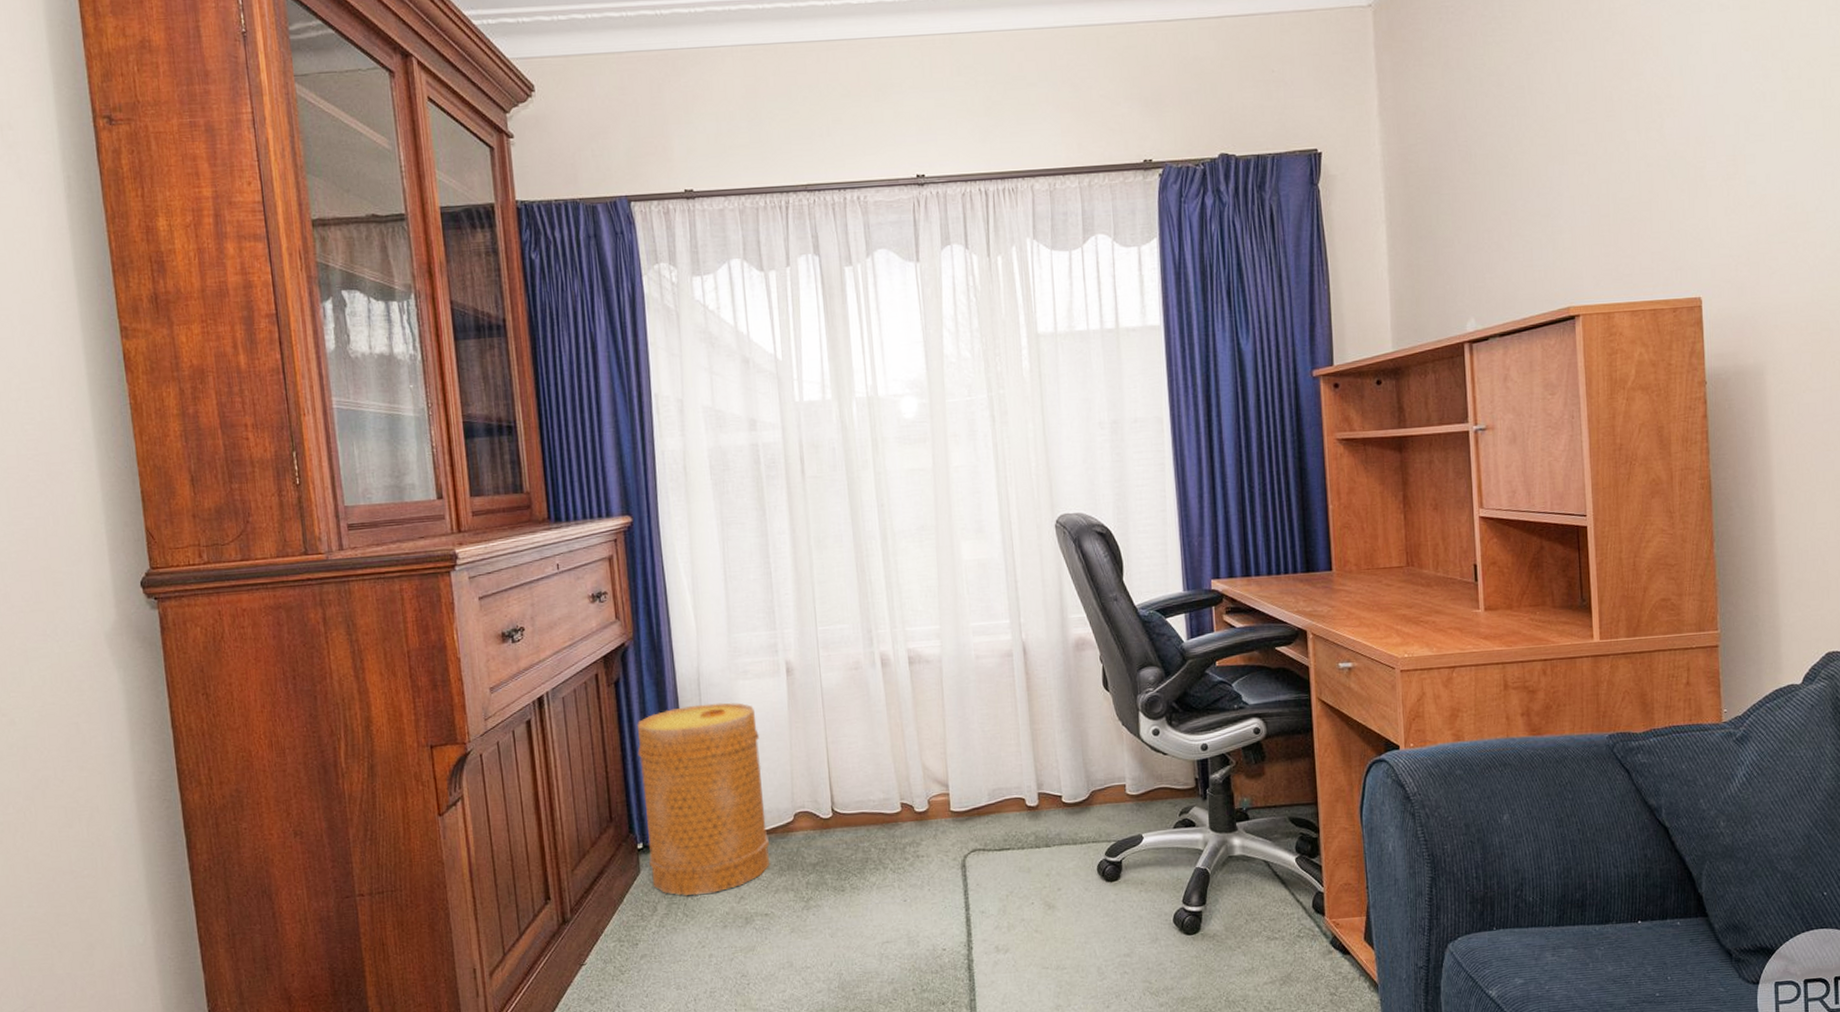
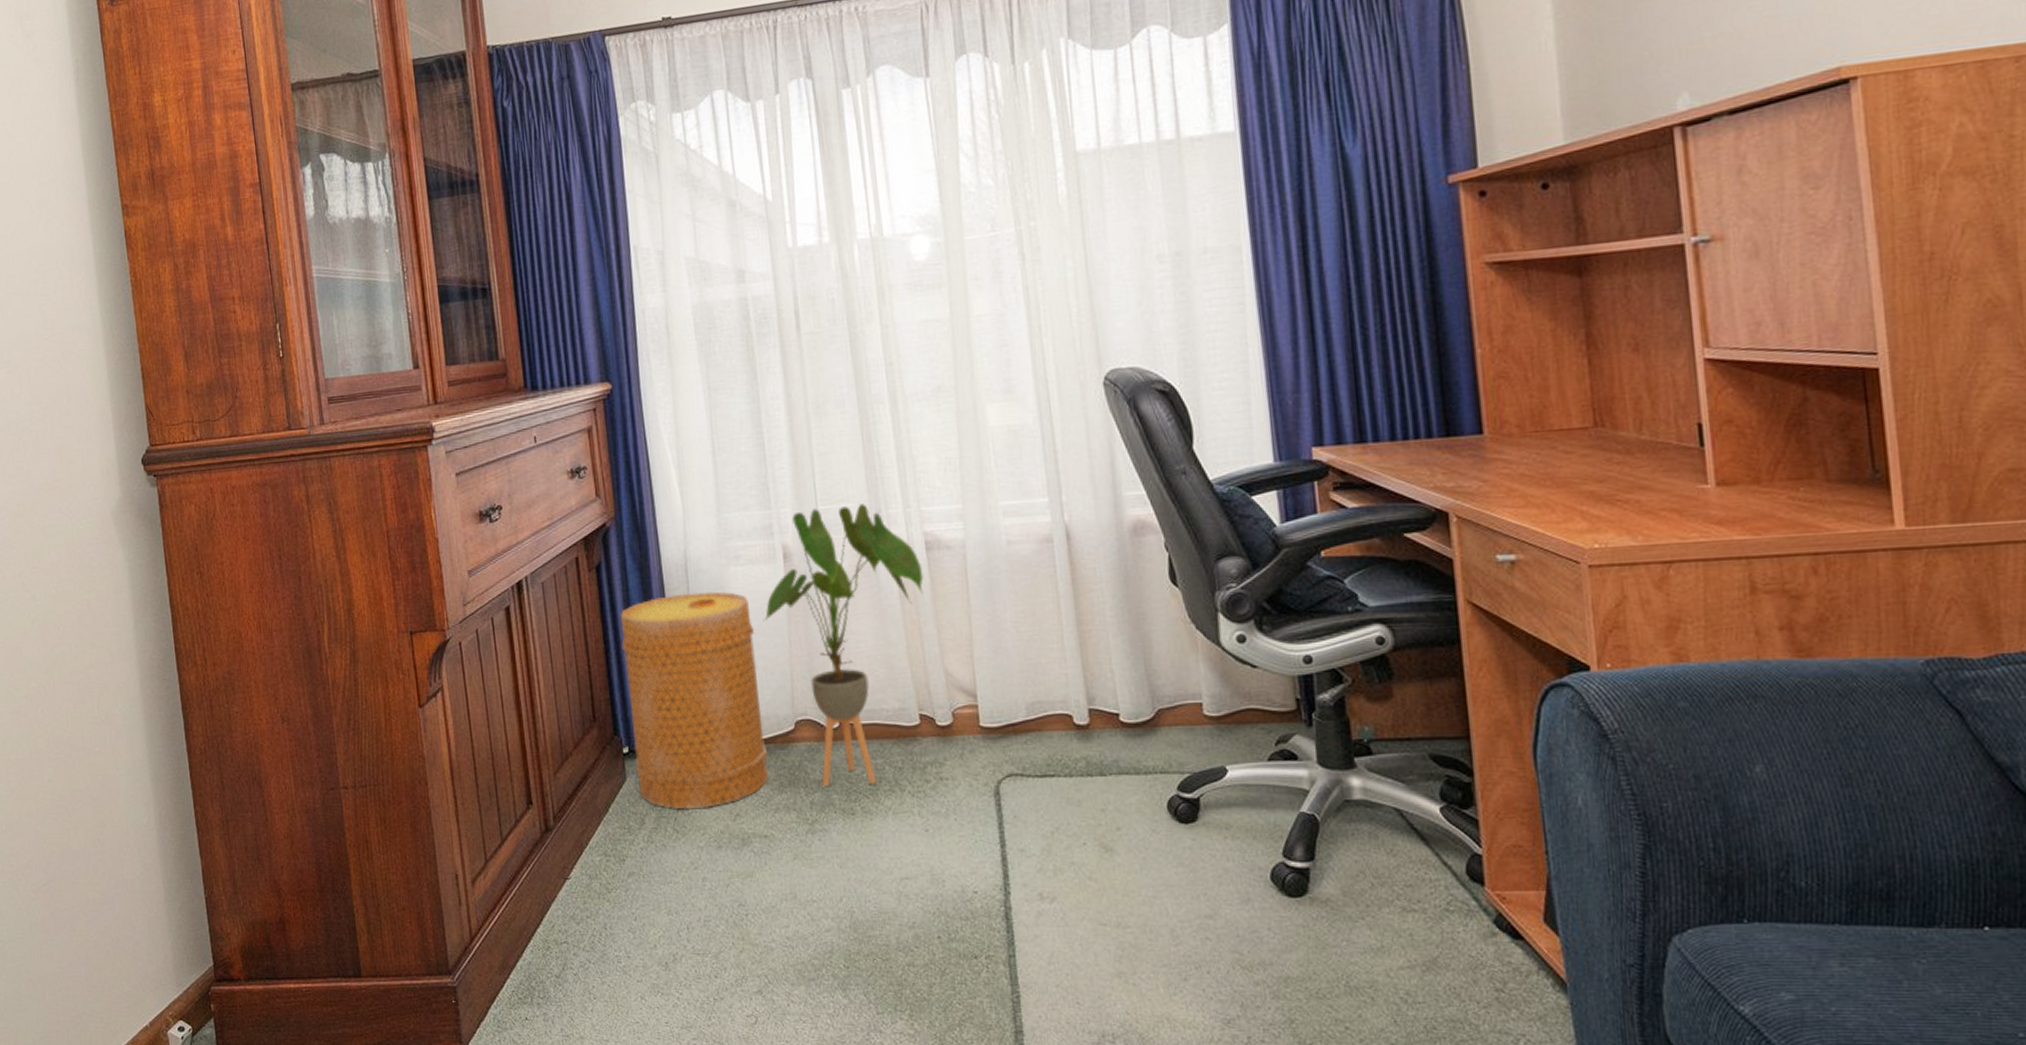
house plant: none [767,625,906,868] -> present [763,503,924,786]

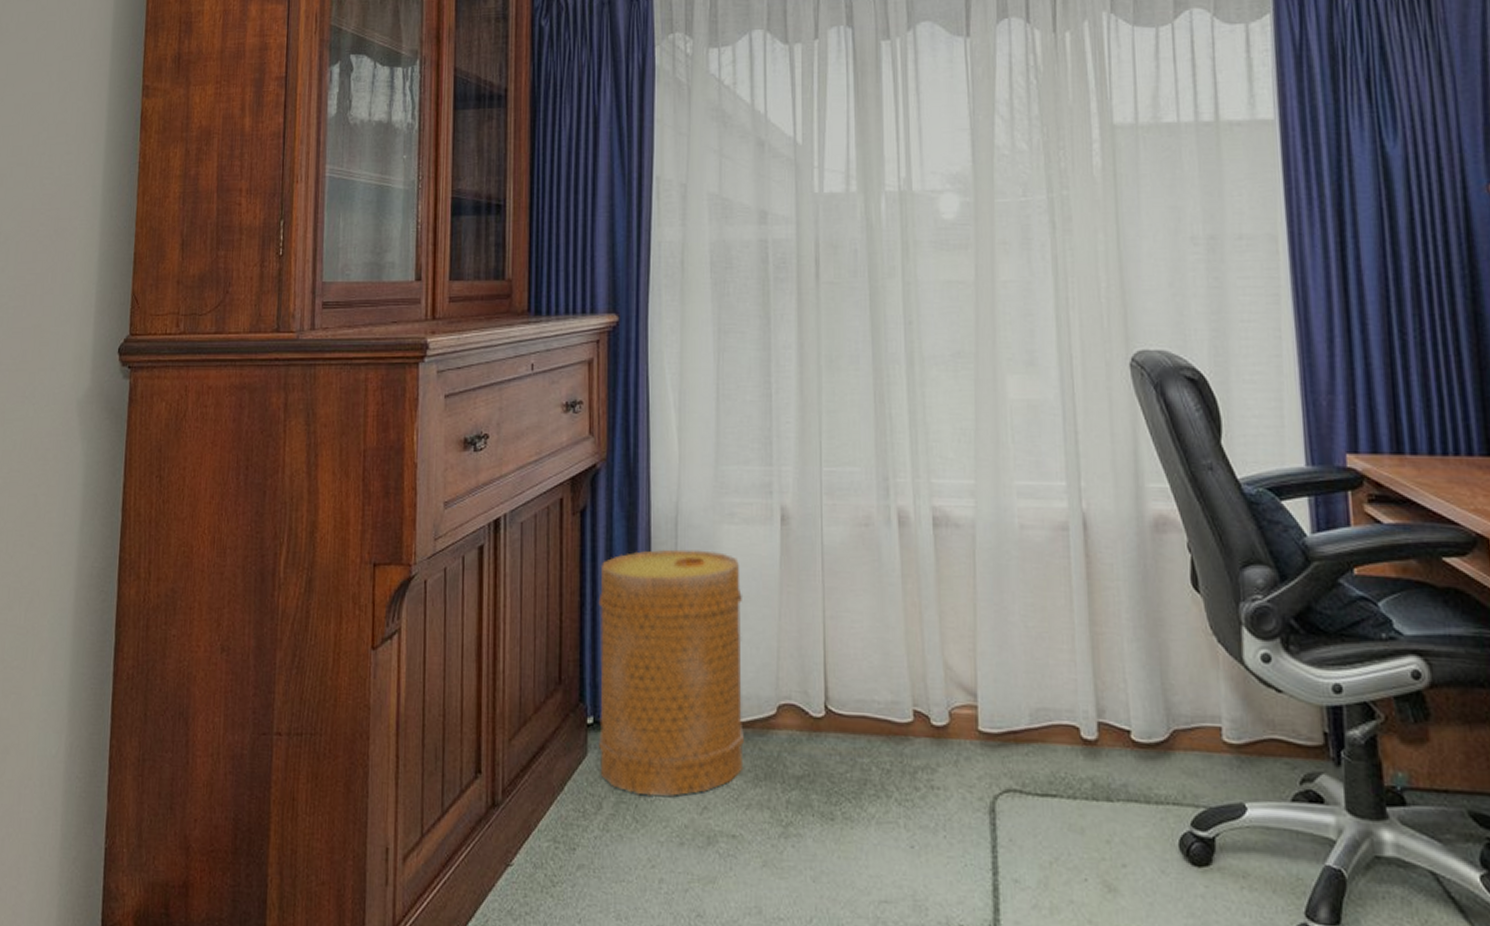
house plant: present [763,503,924,786] -> none [753,469,928,787]

